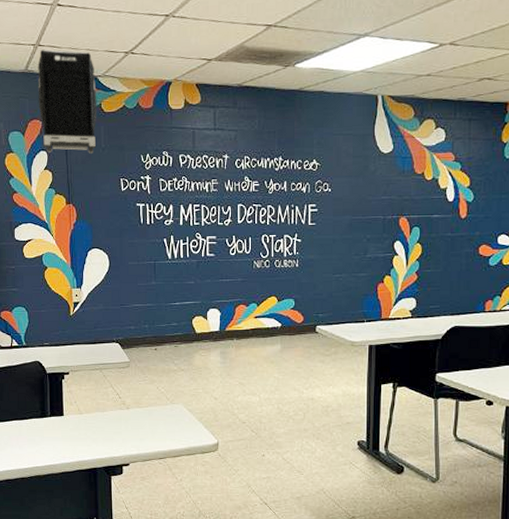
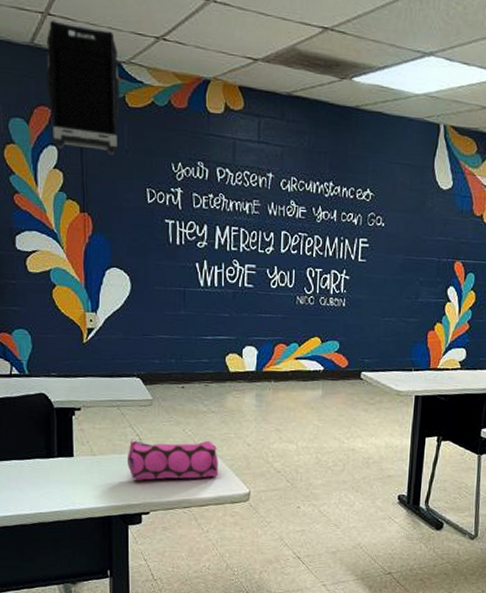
pencil case: none [109,396,190,435] -> present [126,439,219,480]

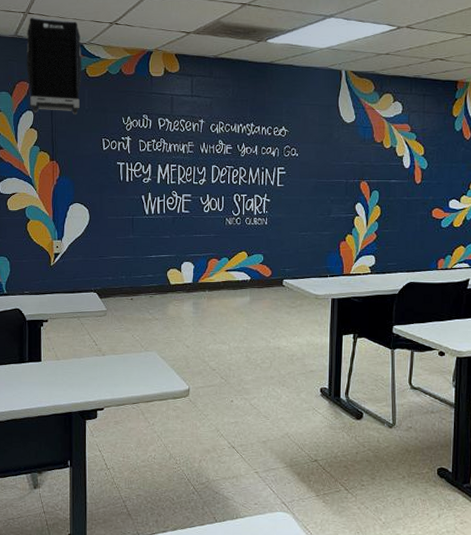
pencil case: present [126,439,219,480] -> none [85,344,163,380]

